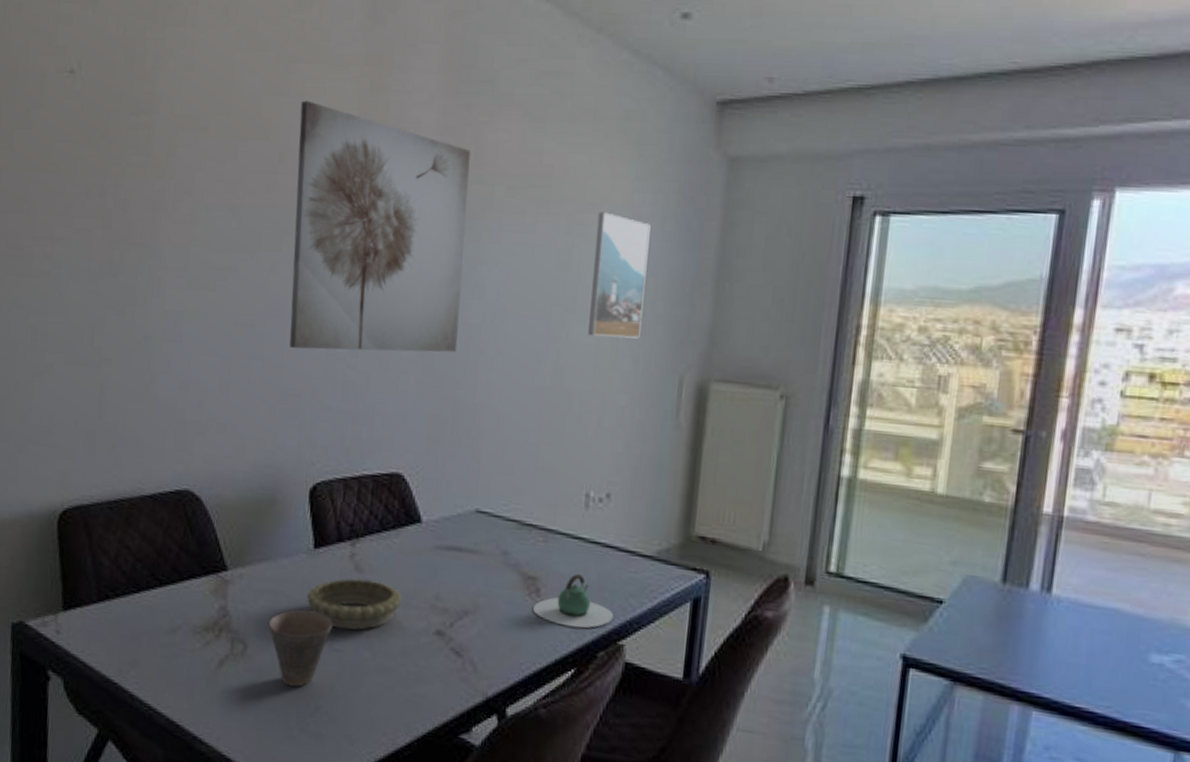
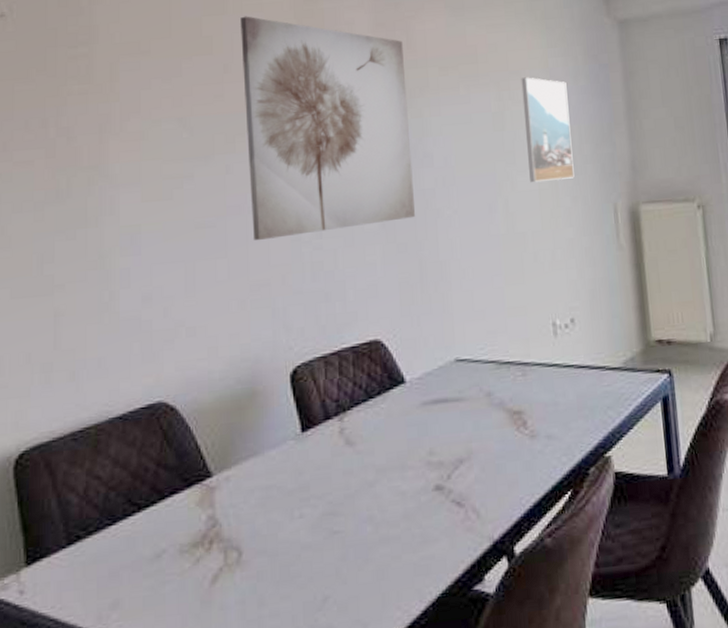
cup: present [268,609,333,687] -> none [262,496,330,584]
decorative bowl: present [307,577,402,630] -> none [300,450,397,510]
teapot: present [533,574,614,628] -> none [523,399,597,452]

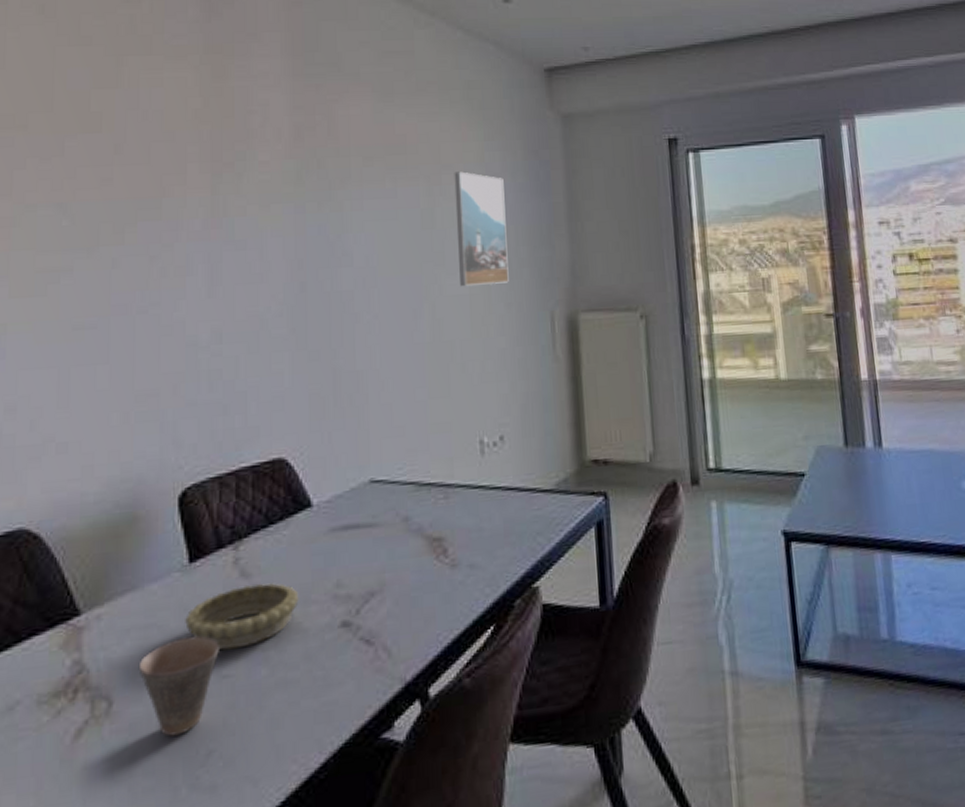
wall art: present [240,16,416,241] -> none [136,91,331,345]
cup: none [262,496,330,584] -> present [138,635,219,737]
decorative bowl: none [300,450,397,510] -> present [185,583,299,651]

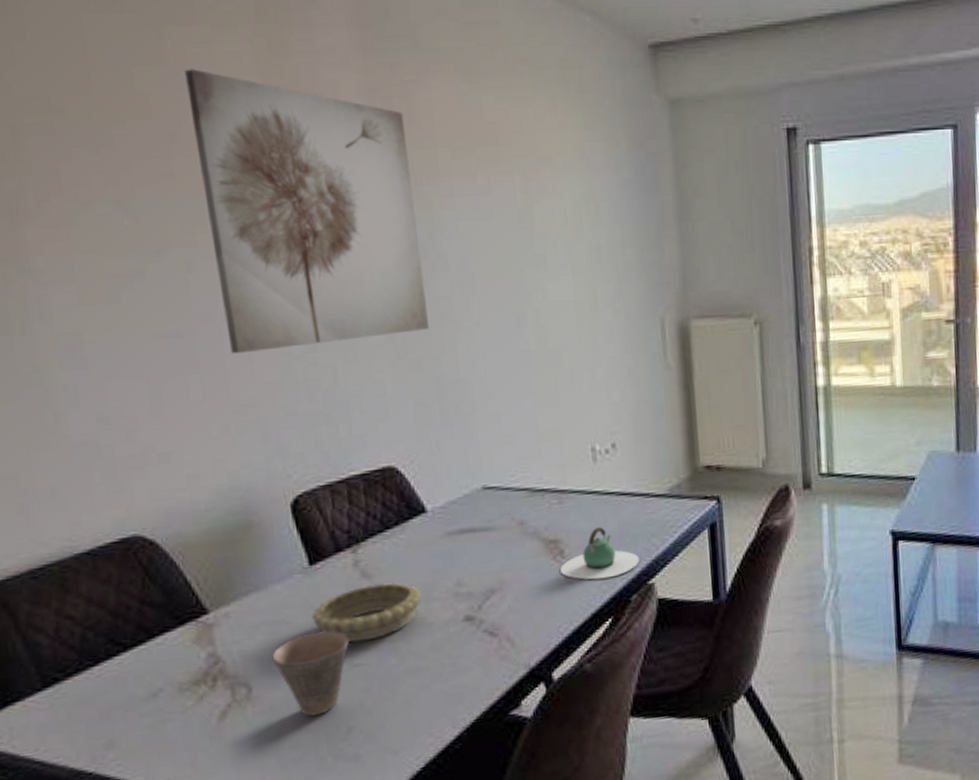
wall art: none [136,91,331,345] -> present [185,69,430,354]
teapot: none [443,524,524,582] -> present [560,527,640,580]
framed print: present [454,171,509,286] -> none [552,165,616,291]

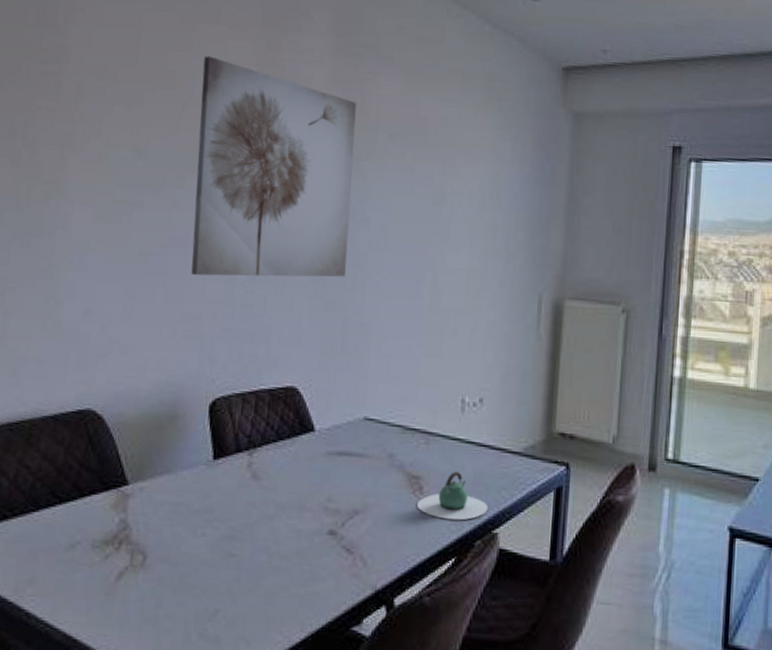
cup: present [272,630,349,716] -> none [168,517,231,593]
decorative bowl: present [312,583,422,643] -> none [206,485,297,535]

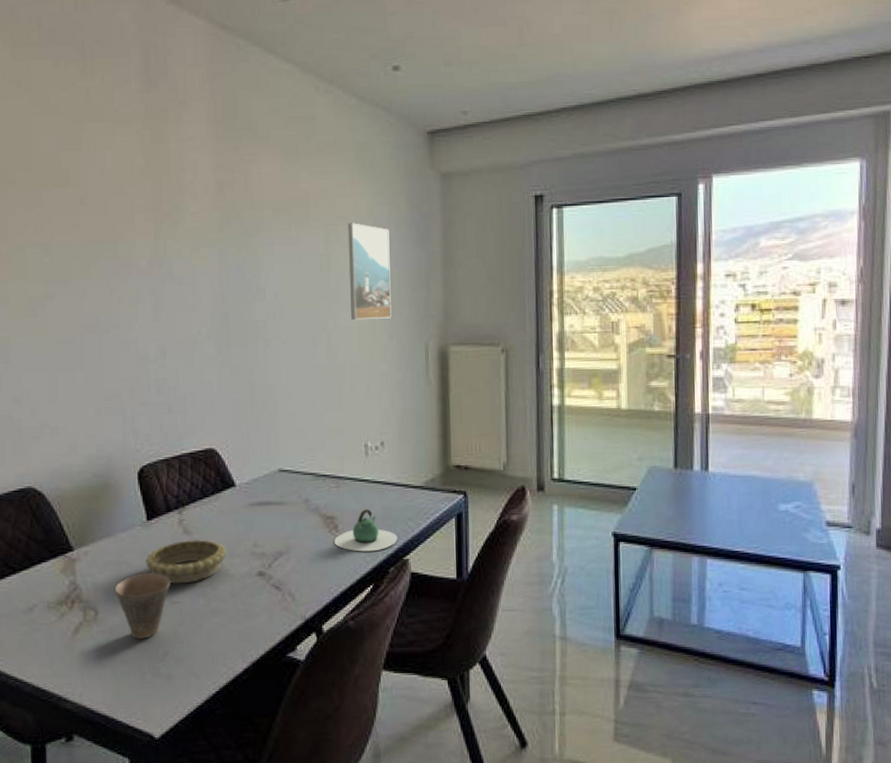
cup: none [168,517,231,593] -> present [114,572,170,639]
wall art: present [191,56,357,277] -> none [94,152,248,357]
decorative bowl: none [206,485,297,535] -> present [146,539,227,584]
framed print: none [461,156,511,264] -> present [347,223,392,320]

